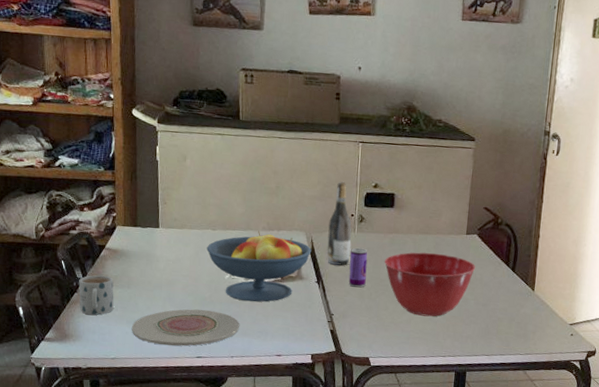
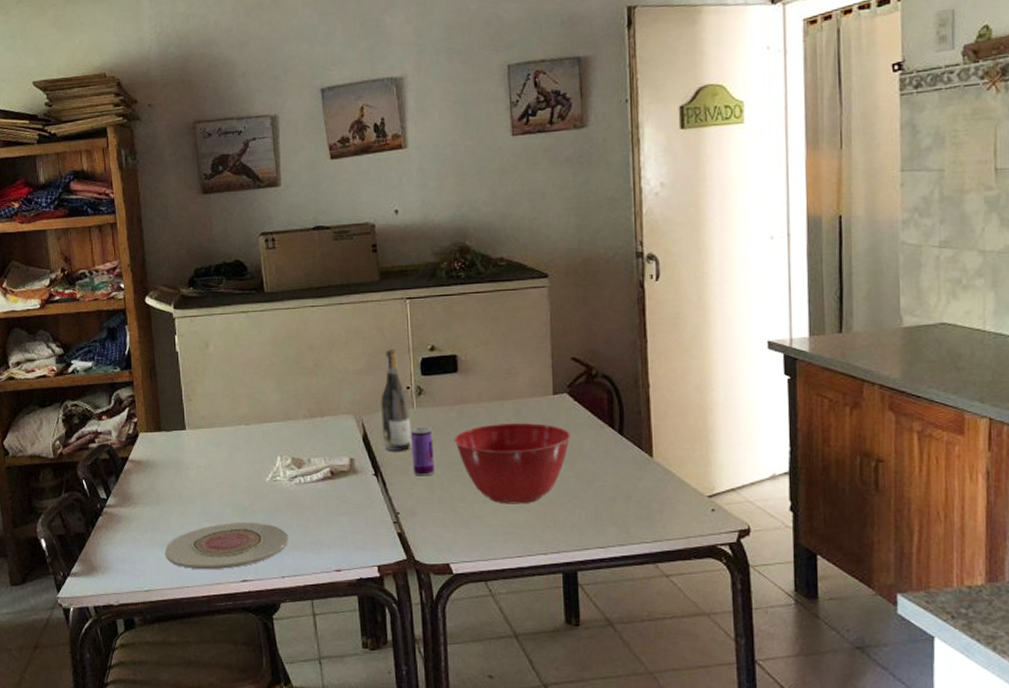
mug: present [79,275,114,315] -> none [103,492,143,540]
fruit bowl: present [207,230,312,302] -> none [241,419,364,507]

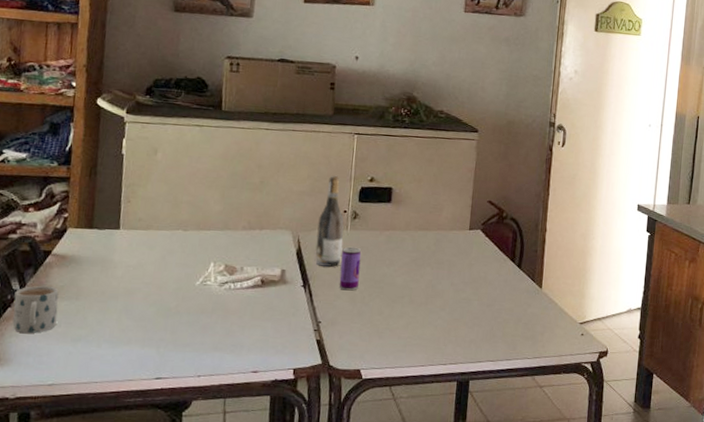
mug: none [103,492,143,540] -> present [13,285,59,333]
plate: present [164,523,288,570] -> none [76,322,210,367]
mixing bowl: present [455,423,572,504] -> none [380,250,480,321]

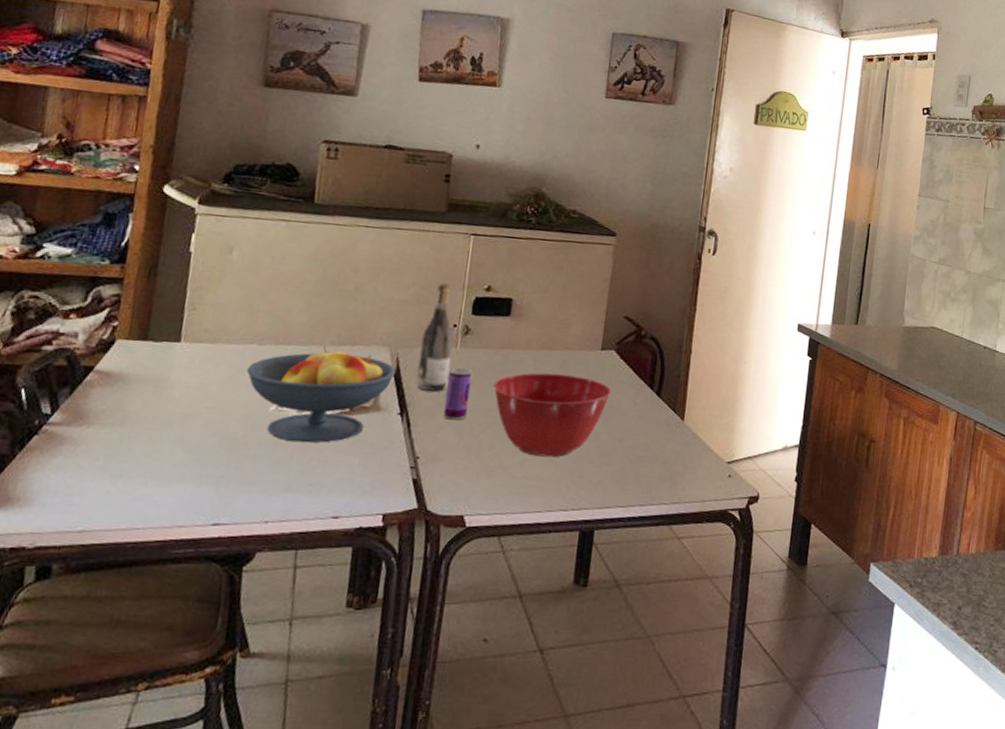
mug: present [13,285,59,333] -> none [38,408,99,467]
fruit bowl: none [175,230,298,311] -> present [247,345,396,443]
mixing bowl: none [380,250,480,321] -> present [494,373,612,458]

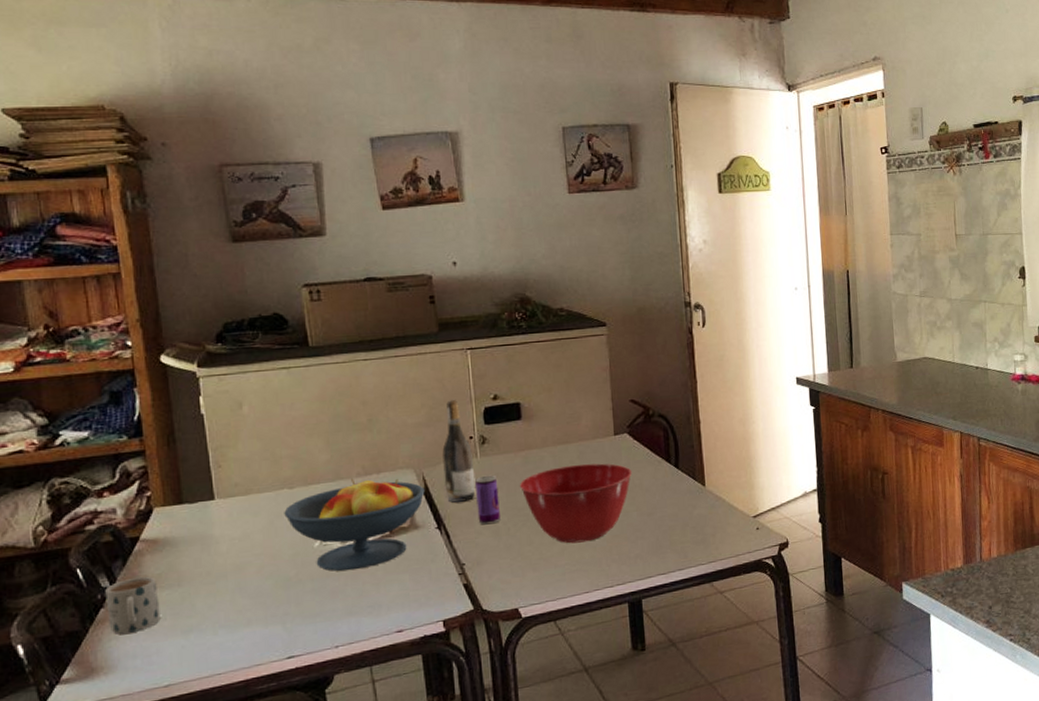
mug: none [38,408,99,467] -> present [105,576,160,634]

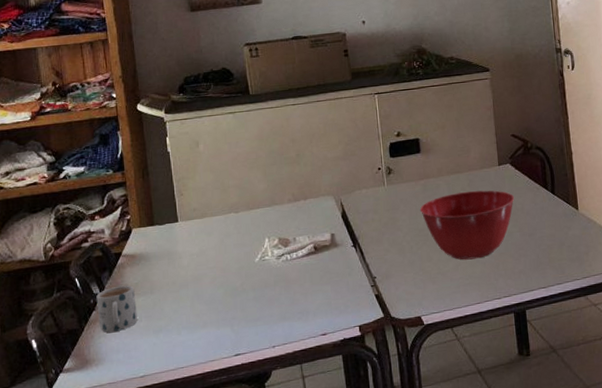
fruit bowl: present [284,478,425,571] -> none [231,203,343,283]
wine bottle: present [442,399,476,503] -> none [356,136,384,225]
beverage can: present [475,475,500,525] -> none [383,200,405,244]

